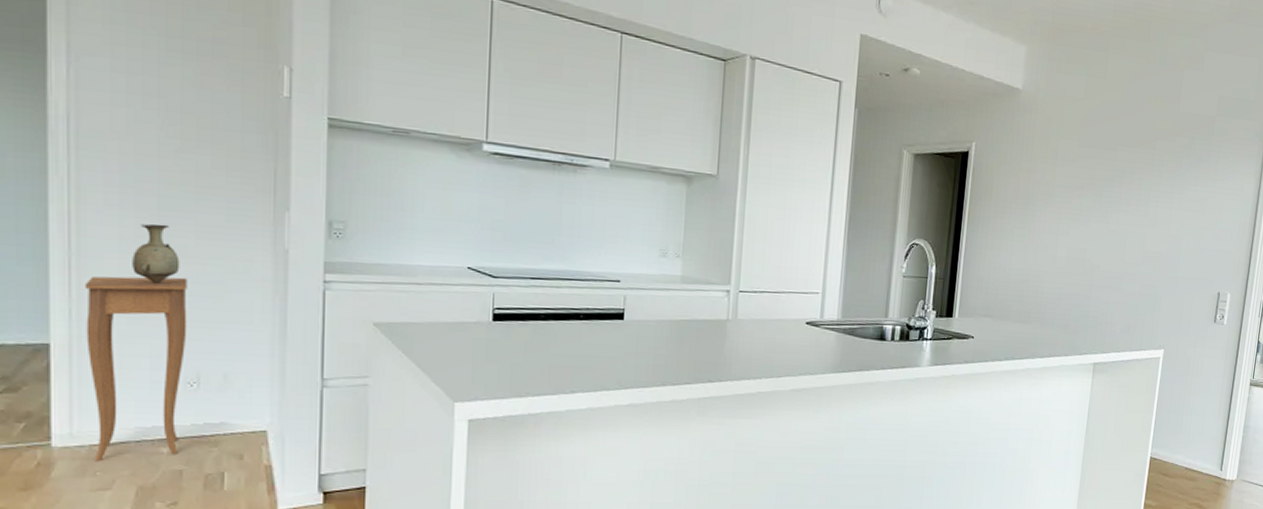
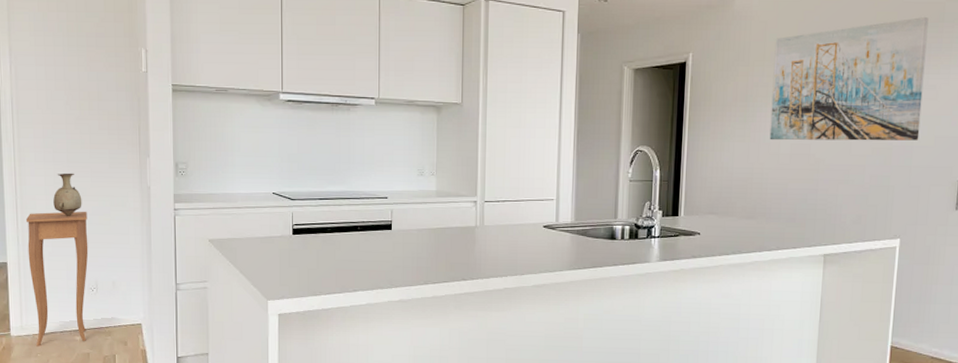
wall art: none [1048,128,1200,252] -> present [769,17,929,141]

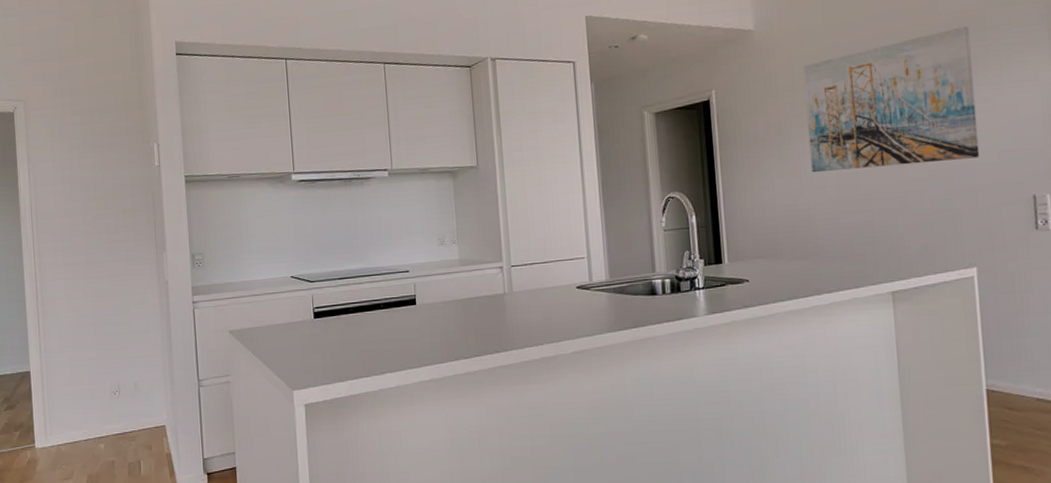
side table: present [25,211,89,346] -> none [47,311,110,458]
vase: present [53,172,82,216] -> none [73,274,102,319]

